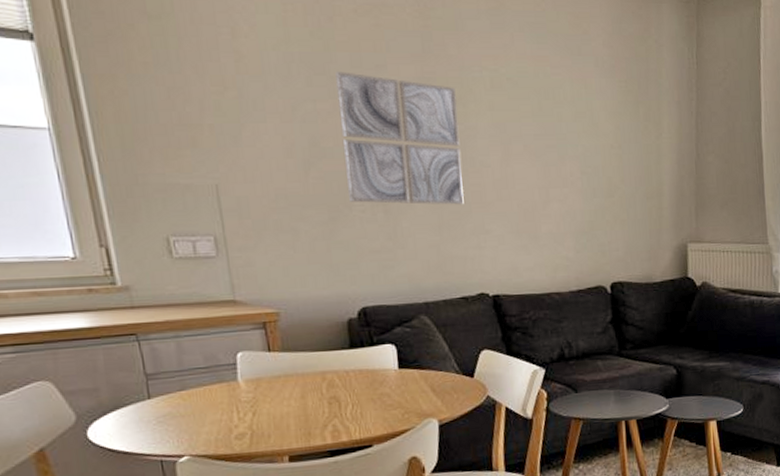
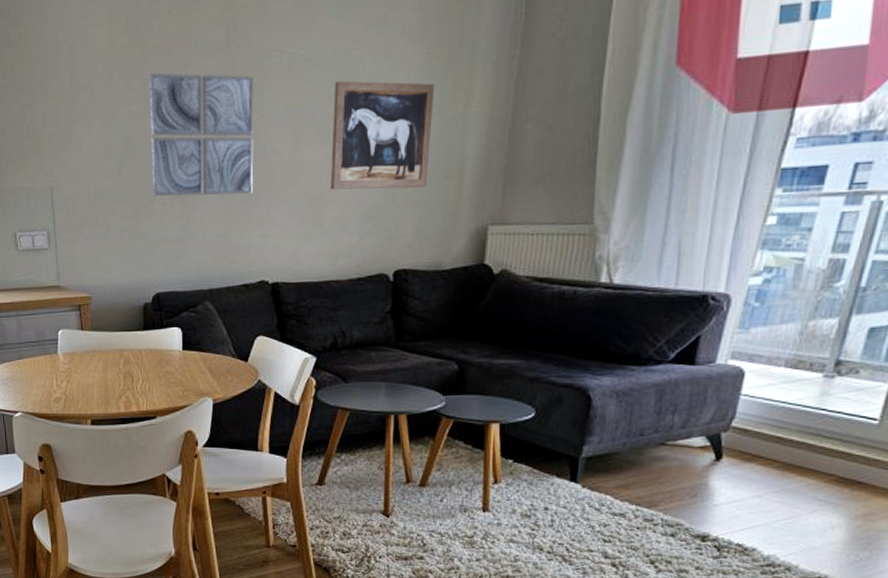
wall art: none [538,102,632,207] -> present [331,80,435,190]

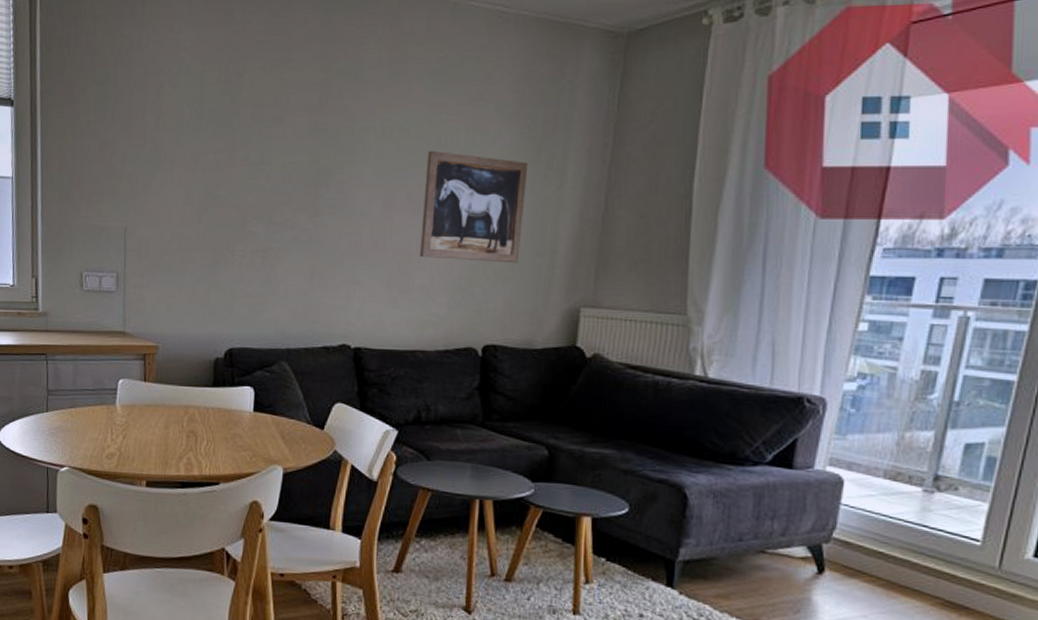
wall art: present [148,73,254,197] -> none [232,124,346,254]

